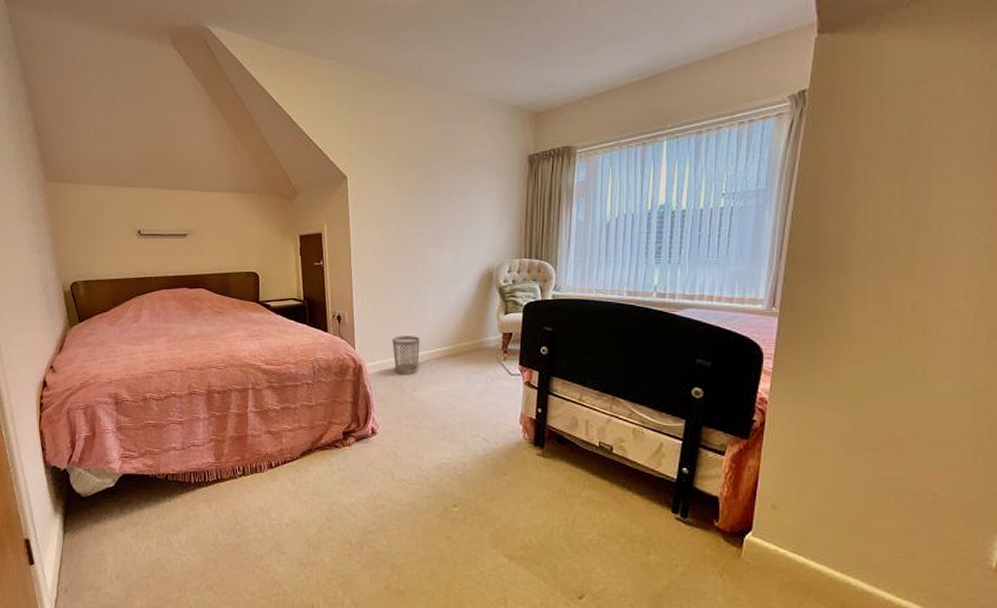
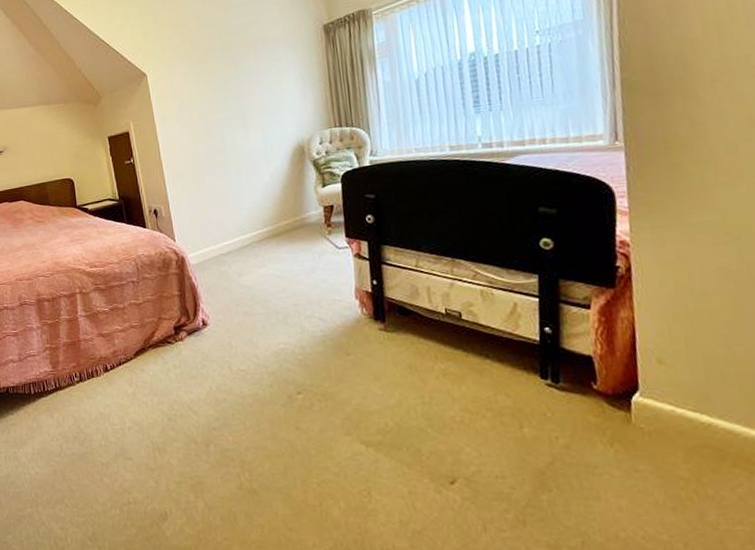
wastebasket: present [392,336,420,375] -> none [211,220,242,262]

